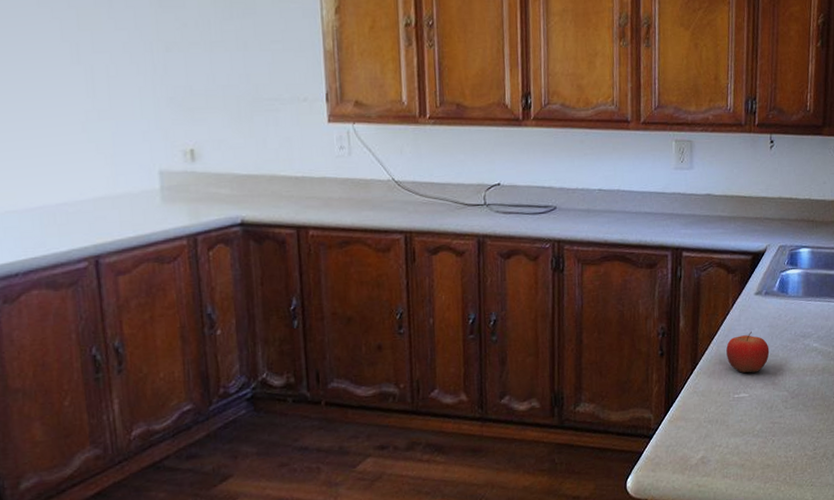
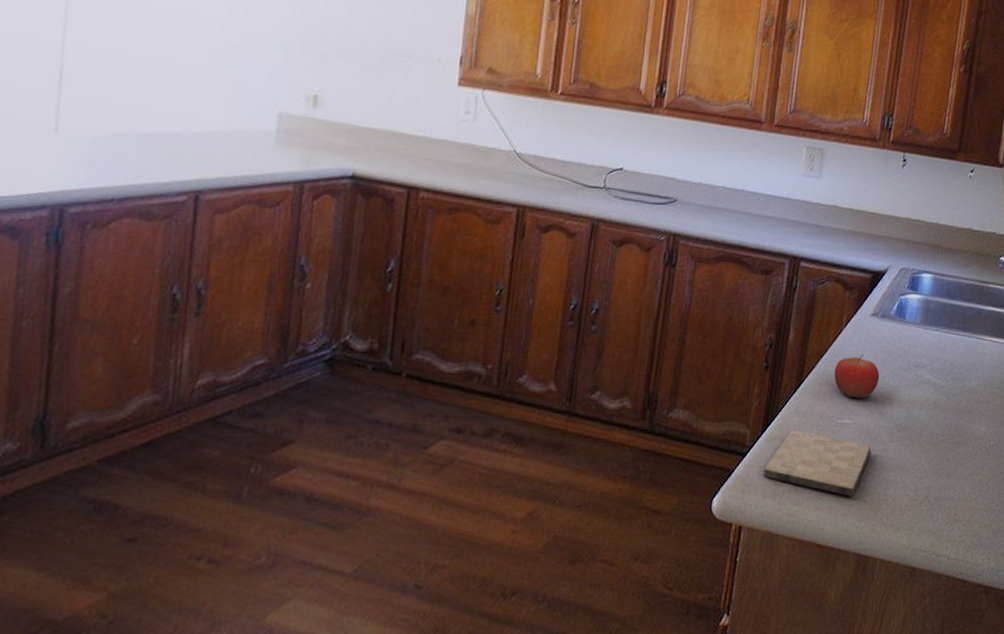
cutting board: none [671,408,769,462] -> present [764,429,872,496]

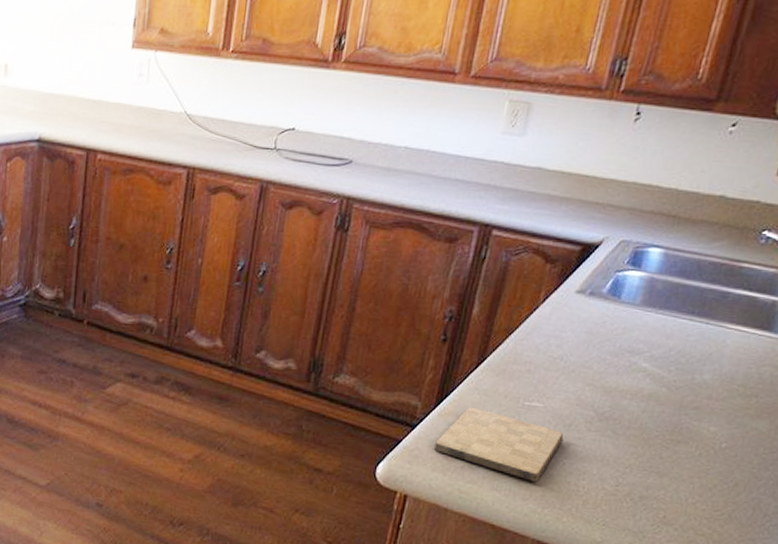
fruit: present [834,354,880,399] -> none [524,334,582,382]

